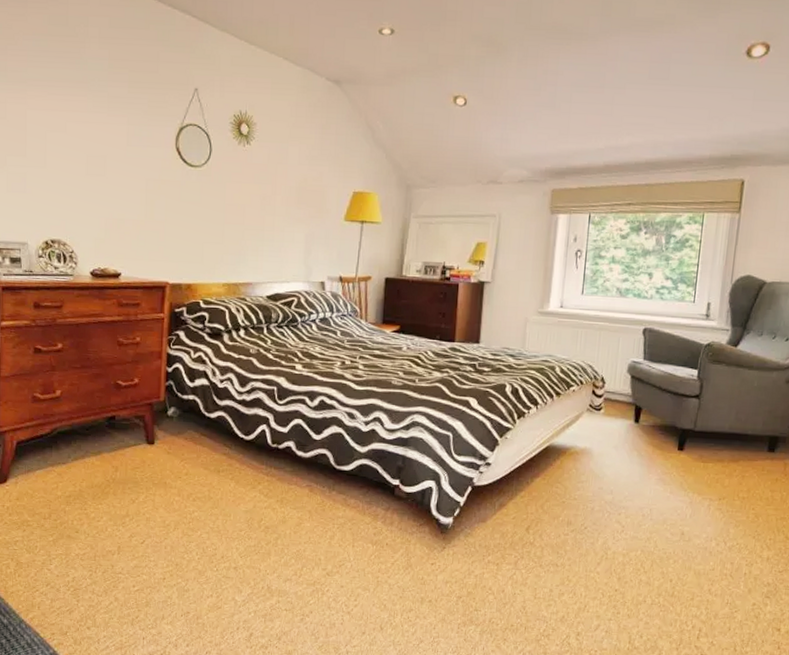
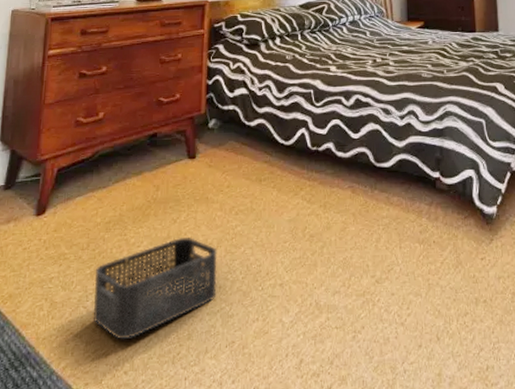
storage bin: none [57,517,175,601] -> present [94,238,217,340]

